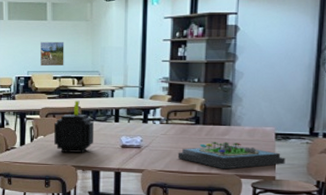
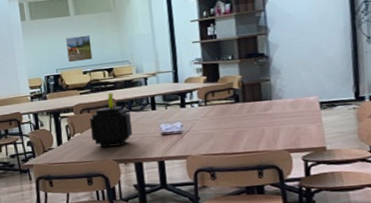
board game: present [177,141,285,170] -> none [221,116,334,146]

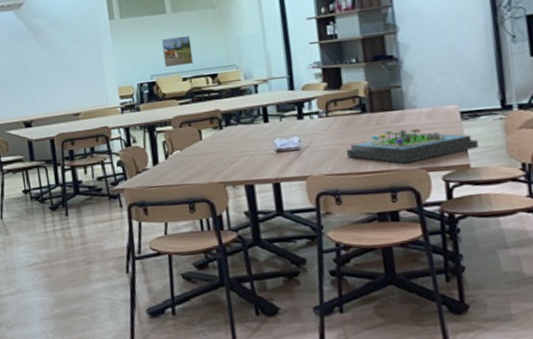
plant pot: present [90,92,133,148] -> none [191,102,242,168]
board game: none [221,116,334,146] -> present [346,129,479,164]

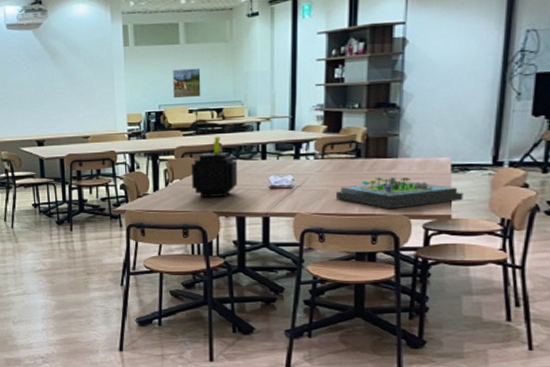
plant pot: none [191,102,242,168] -> present [192,136,238,197]

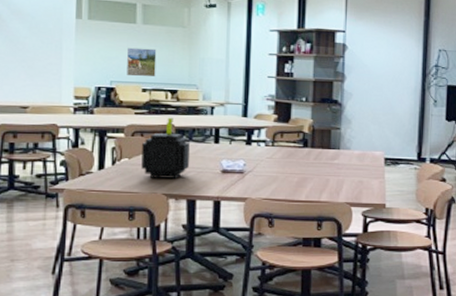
board game: present [335,177,464,209] -> none [284,166,395,197]

